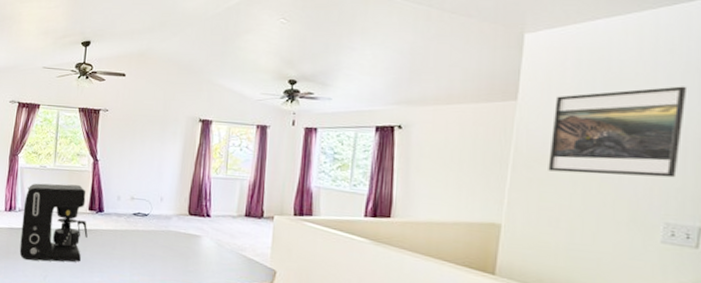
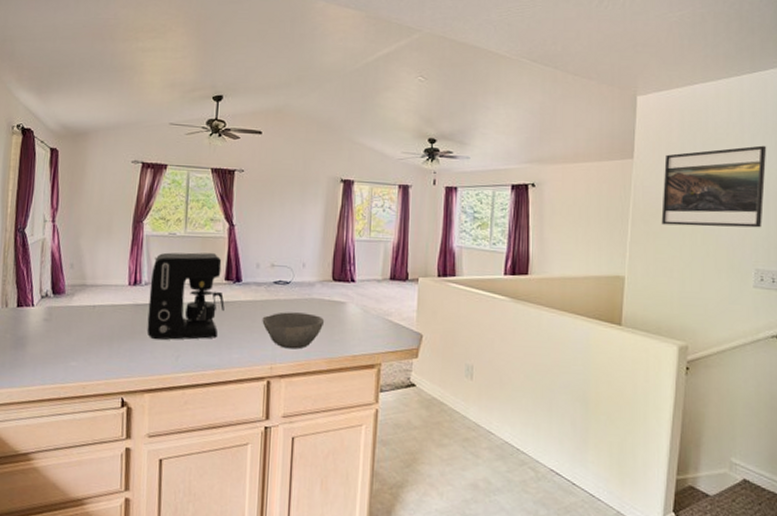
bowl: none [121,241,180,277] -> present [262,312,325,350]

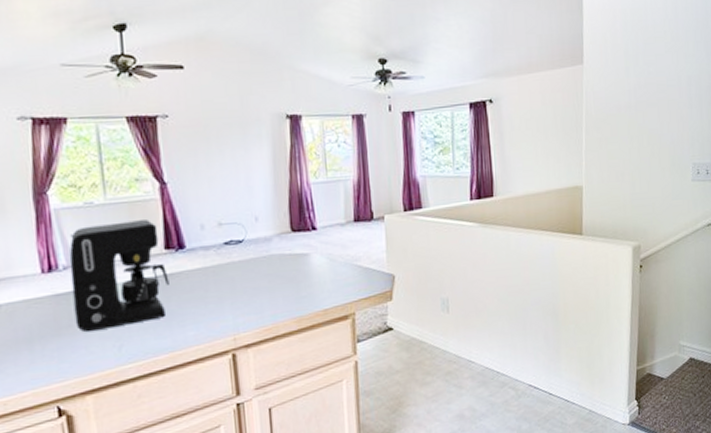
bowl: present [262,312,325,350] -> none [216,272,289,316]
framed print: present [661,145,767,228] -> none [611,41,699,130]

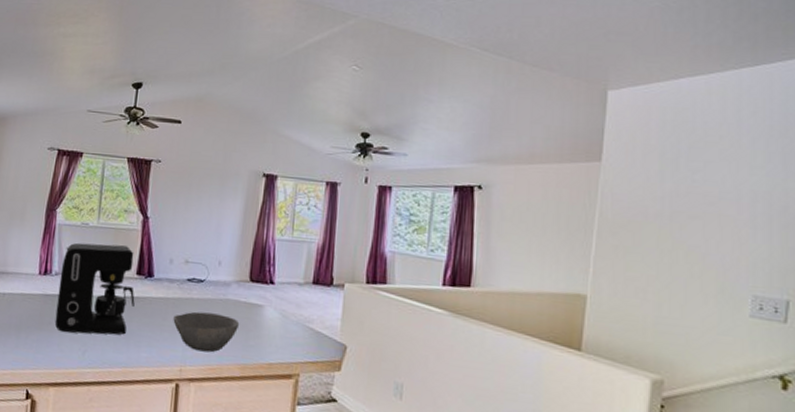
bowl: none [216,272,289,316] -> present [173,311,240,353]

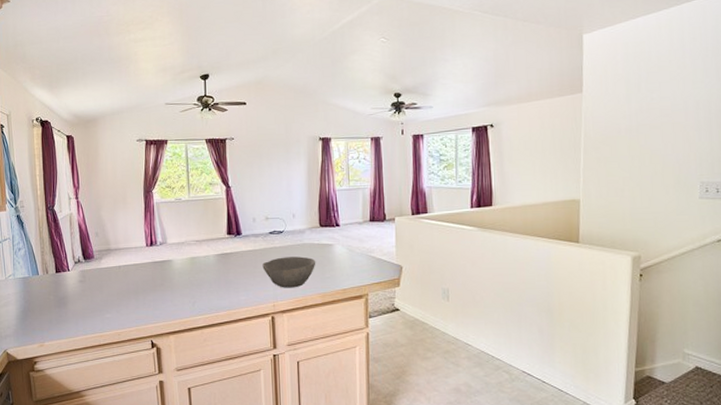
coffee maker: present [55,242,135,335] -> none [164,213,229,290]

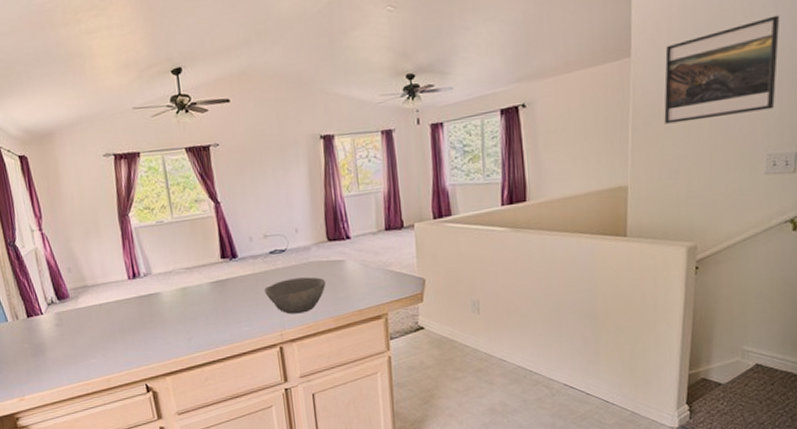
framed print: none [611,68,708,150] -> present [664,15,780,124]

